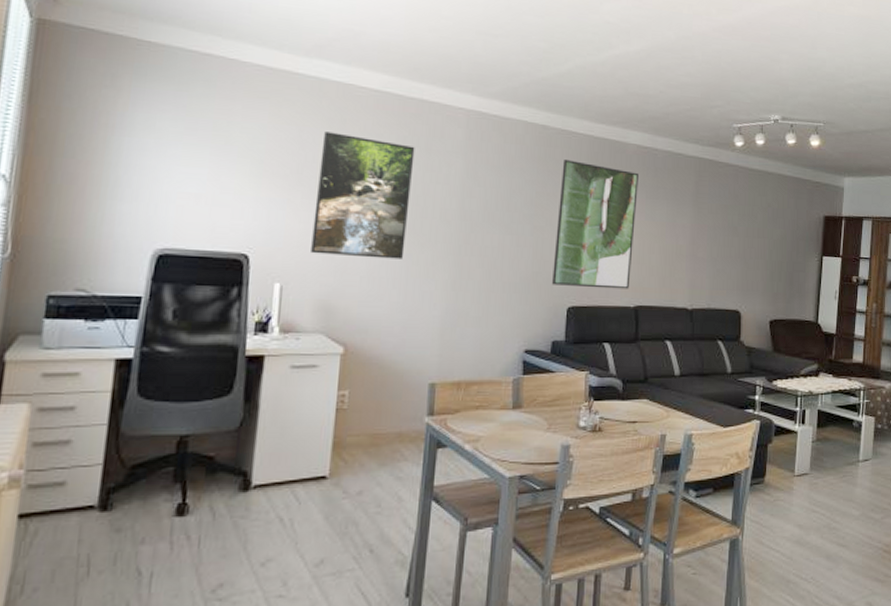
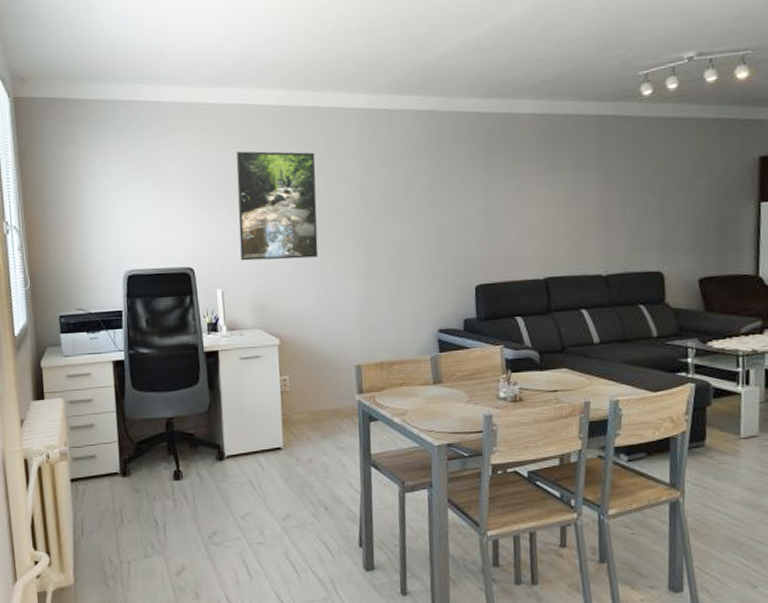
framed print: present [552,158,638,289] -> none [455,140,537,266]

